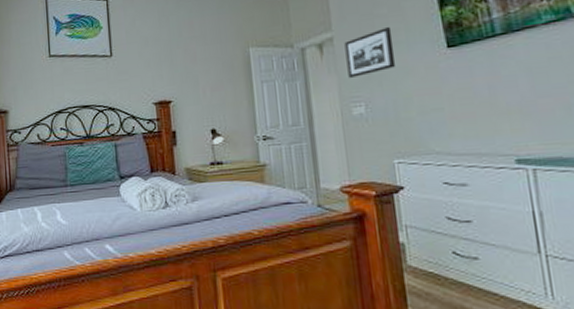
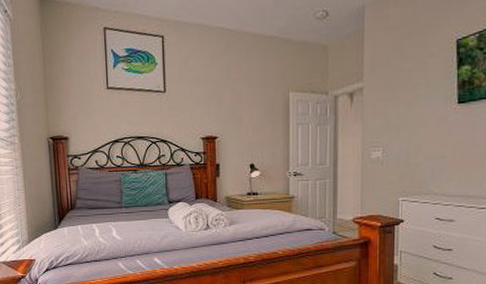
picture frame: present [344,27,396,78] -> none [372,81,414,125]

